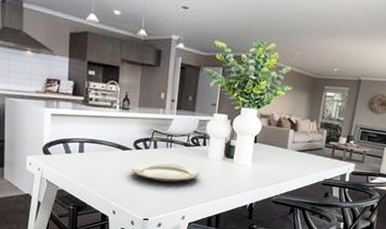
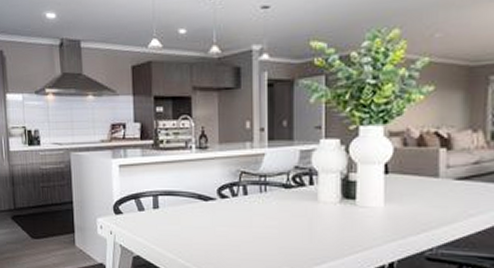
plate: present [131,162,200,183] -> none [217,213,309,240]

